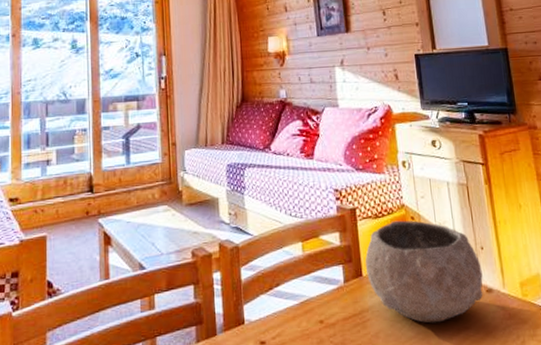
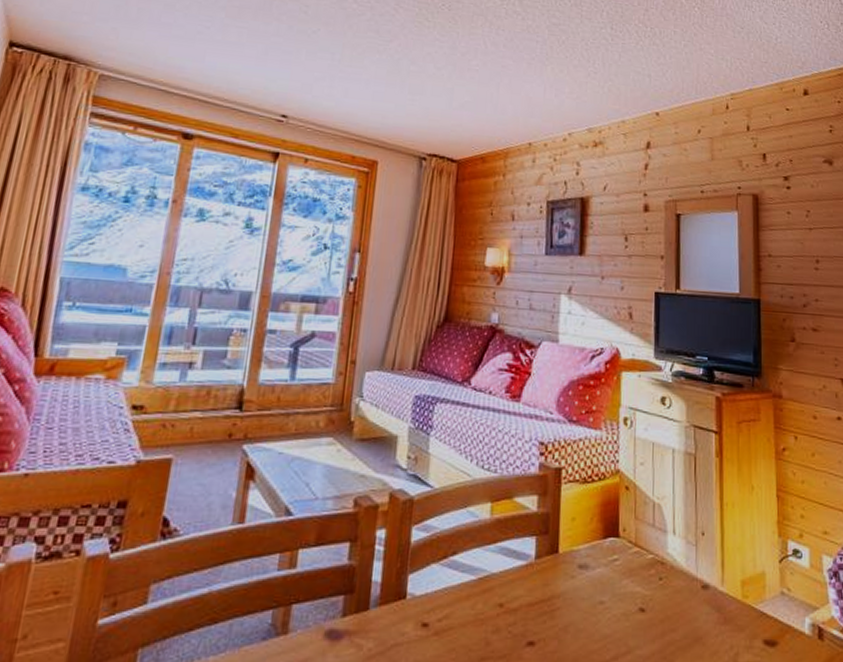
bowl: present [365,220,483,323] -> none [563,489,700,621]

